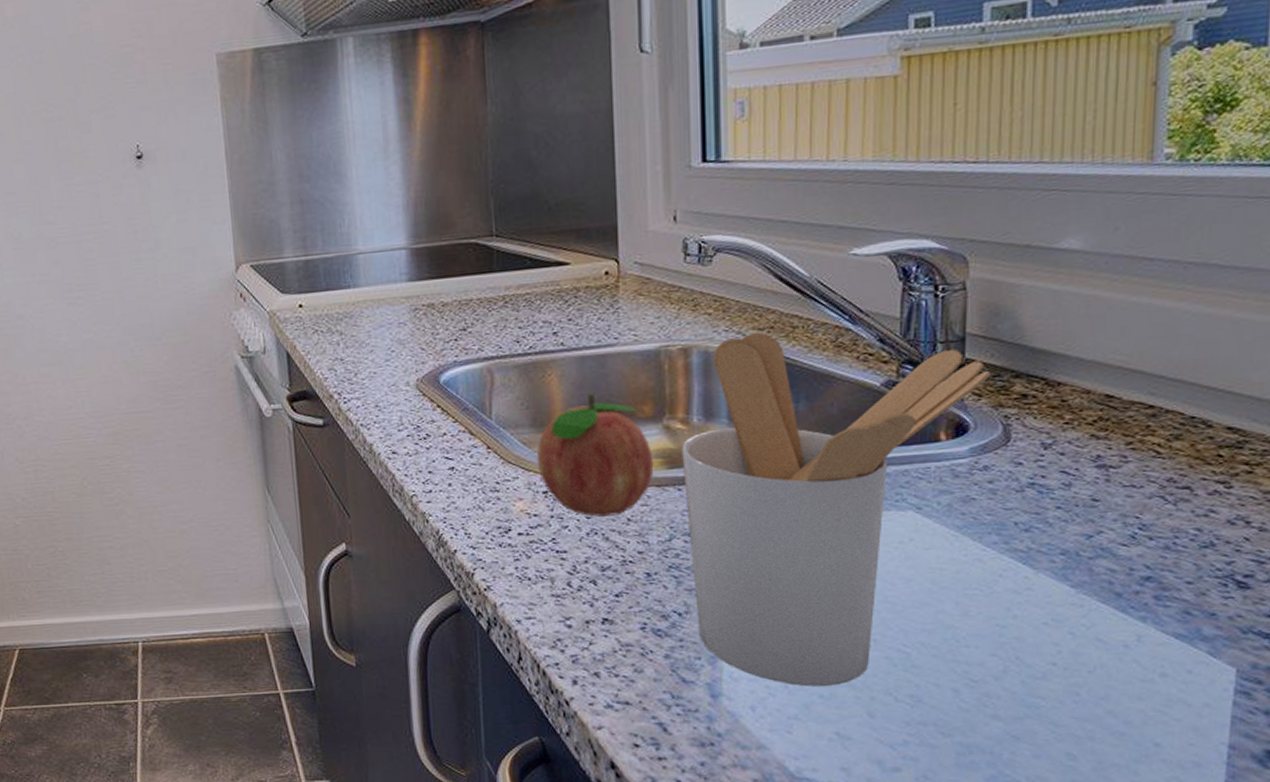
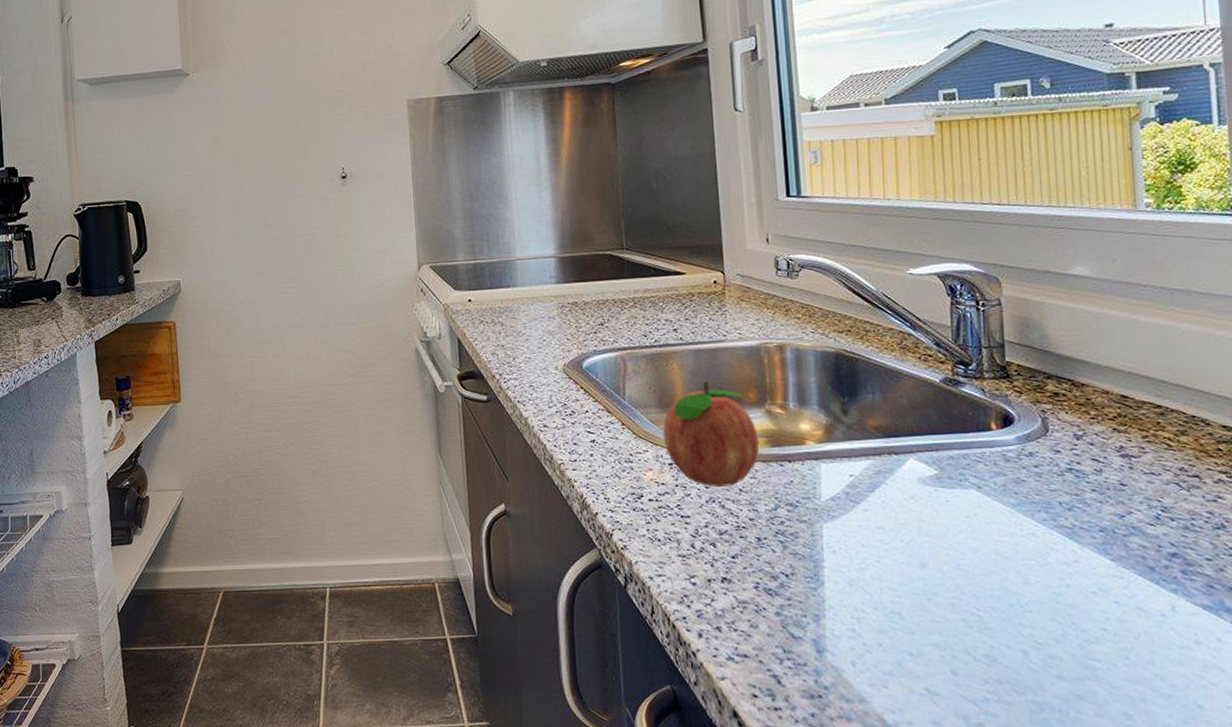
utensil holder: present [681,332,992,687] -> none [781,334,1028,645]

